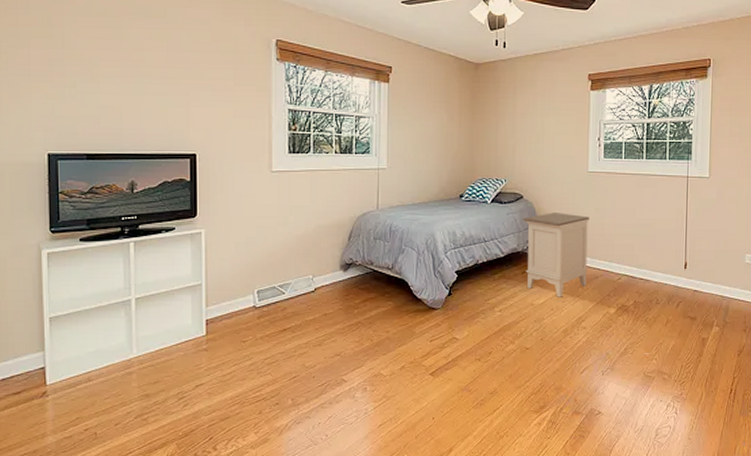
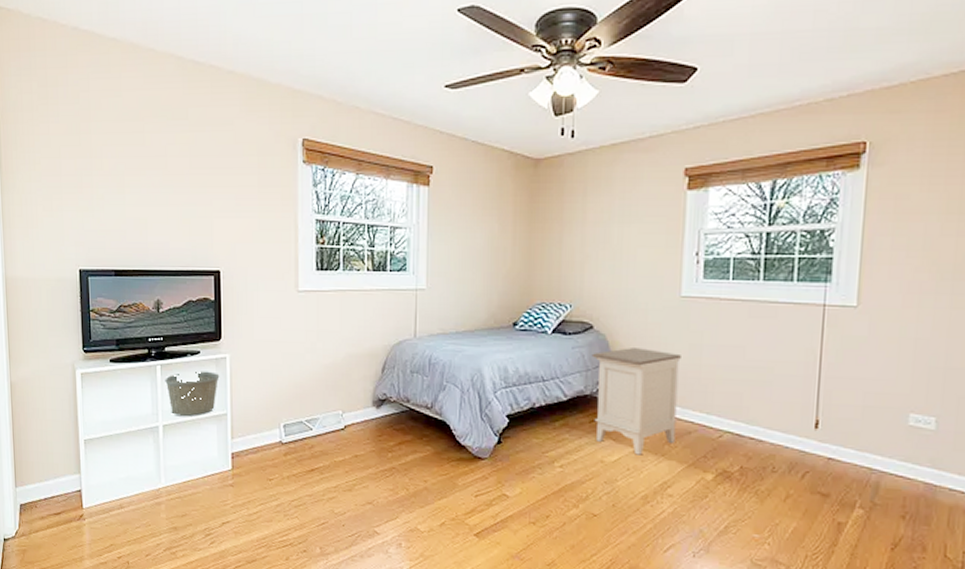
basket: none [138,247,195,289] -> present [165,372,220,417]

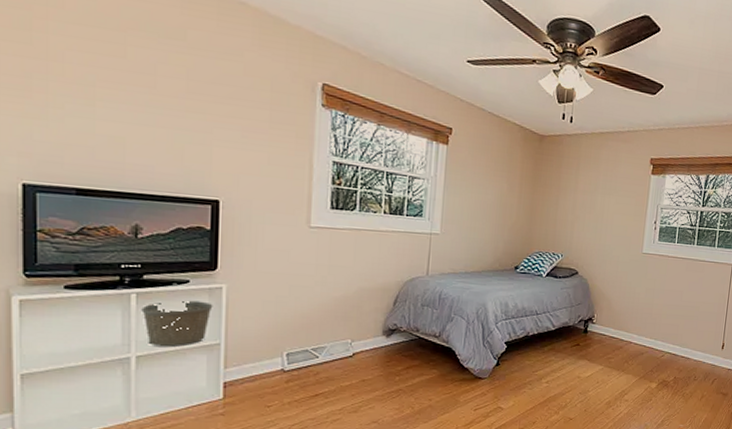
nightstand: present [591,348,681,455] -> none [575,290,640,371]

